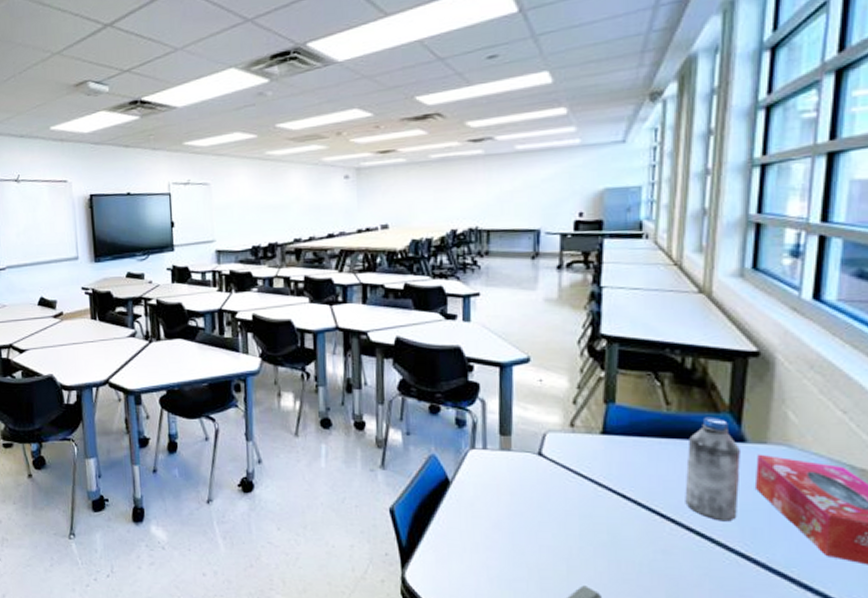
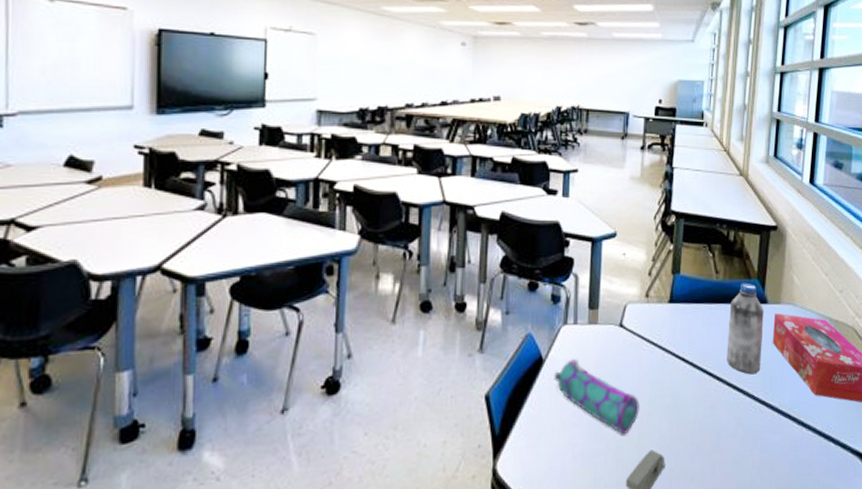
pencil case: none [463,484,567,566] -> present [554,359,640,435]

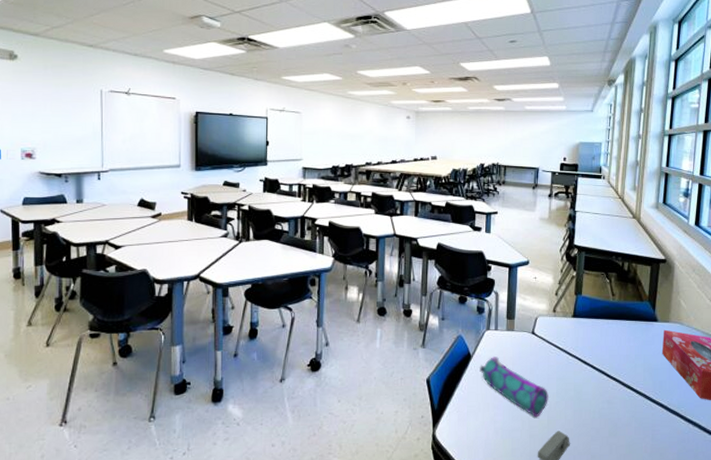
water bottle: present [726,282,764,375] -> none [622,304,654,378]

